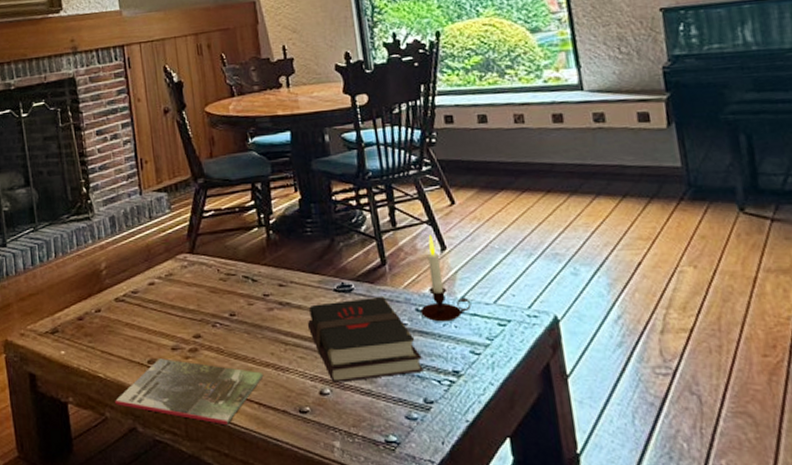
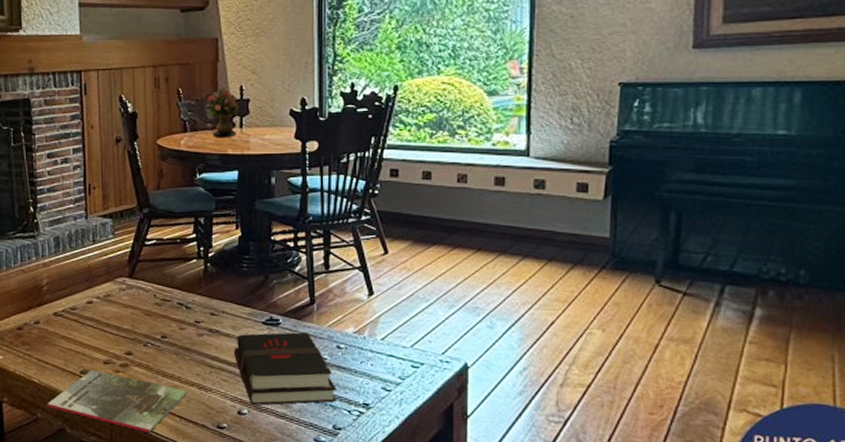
bouquet: none [251,47,284,100] -> present [207,86,239,138]
candle: present [420,235,472,322] -> none [341,280,389,360]

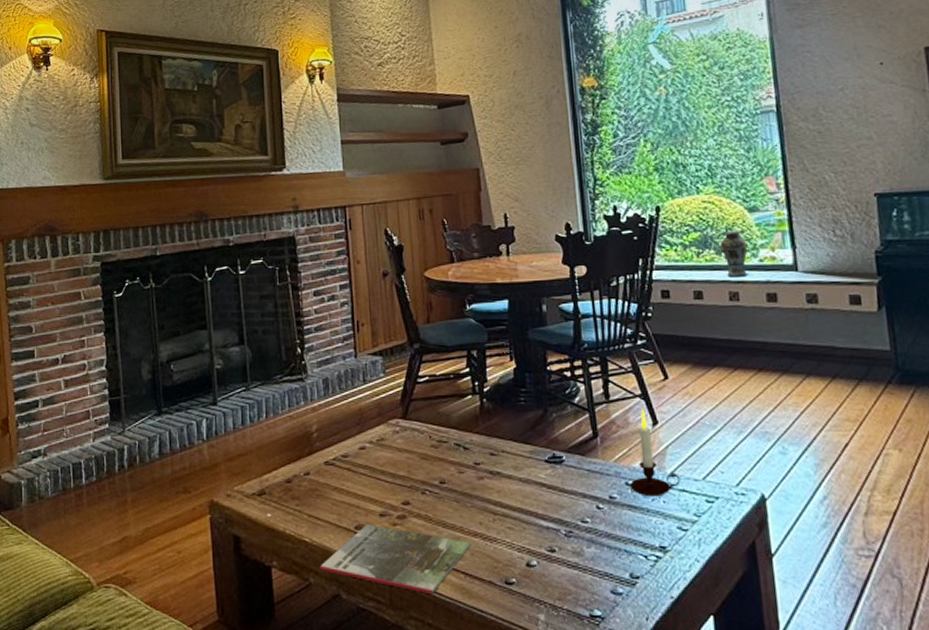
bouquet: present [207,86,239,138] -> none [472,214,504,268]
hardback book: present [233,332,336,405] -> none [517,470,631,555]
candle: none [341,280,389,360] -> present [630,409,681,497]
vase: none [454,114,482,161] -> present [720,231,748,279]

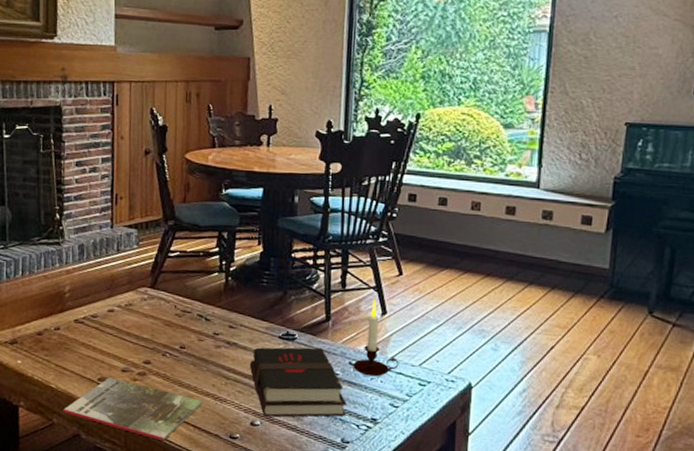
hardback book: none [517,470,631,555] -> present [249,347,347,417]
vase: present [720,231,748,279] -> none [471,145,497,190]

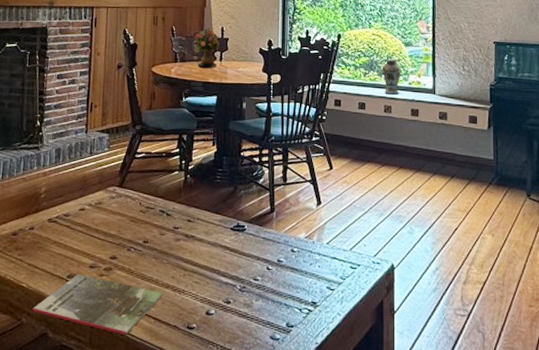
bouquet: none [236,104,267,156] -> present [194,26,220,69]
hardback book: present [249,347,347,417] -> none [205,237,290,305]
candle: present [353,299,399,377] -> none [295,191,333,262]
vase: none [471,145,497,190] -> present [381,59,401,96]

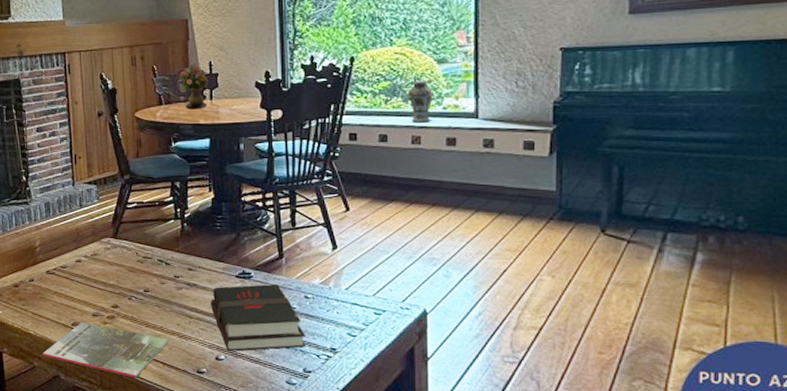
hardback book: none [205,237,290,305] -> present [210,284,306,351]

